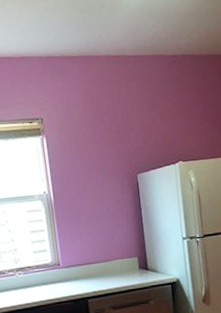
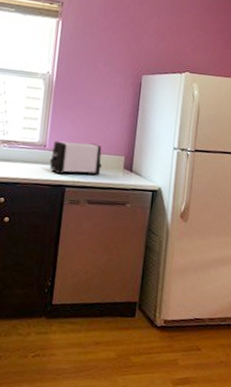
toaster: none [66,251,118,289] -> present [49,141,102,176]

